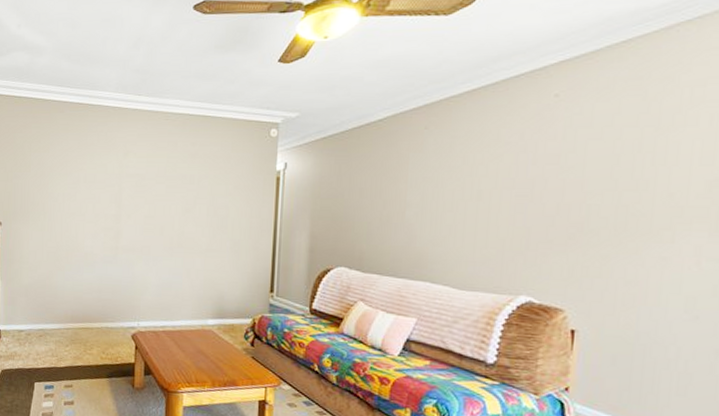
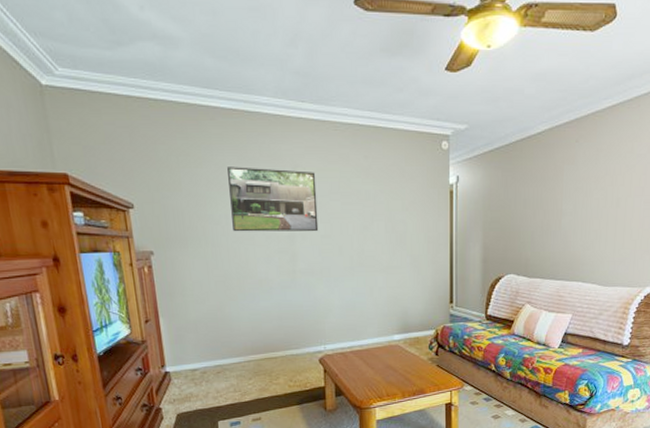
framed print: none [68,152,145,211] -> present [227,167,319,232]

